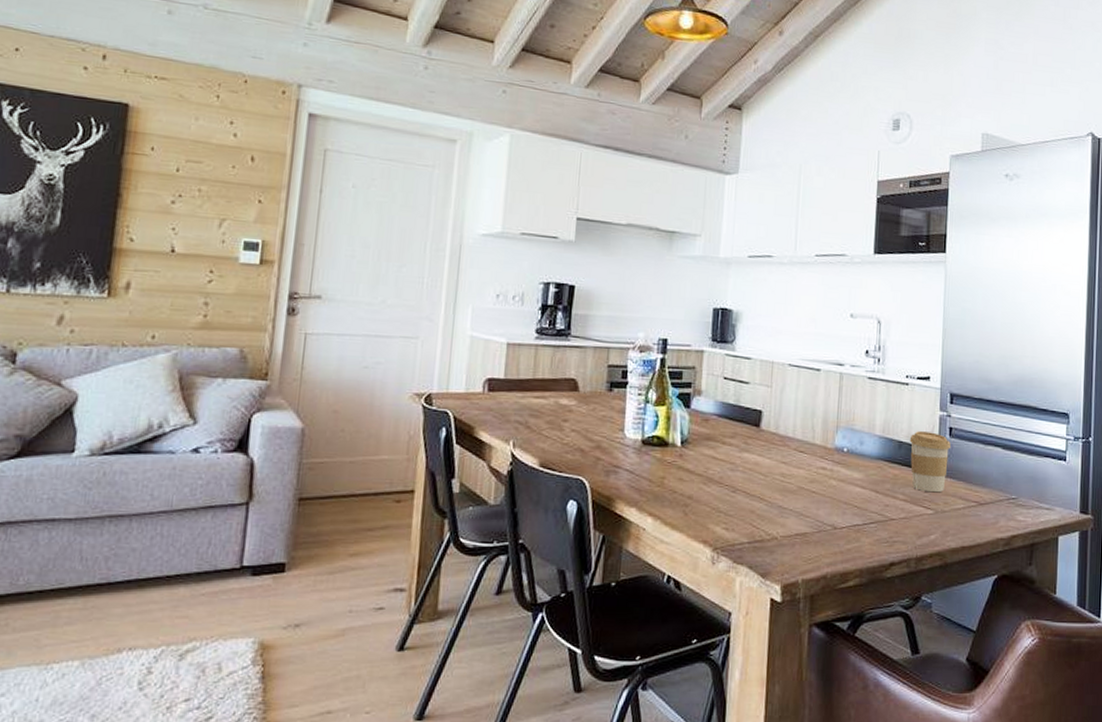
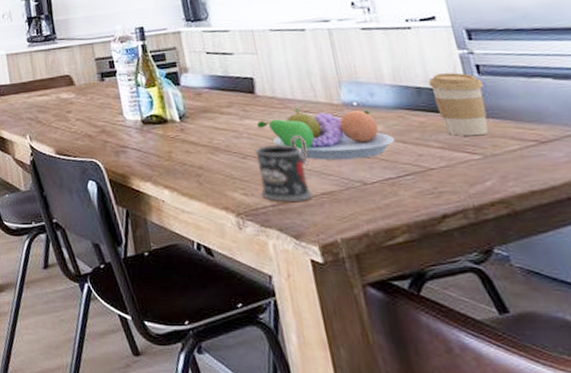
mug: none [741,473,794,540] -> present [255,134,313,202]
fruit bowl: none [754,445,870,504] -> present [257,106,395,161]

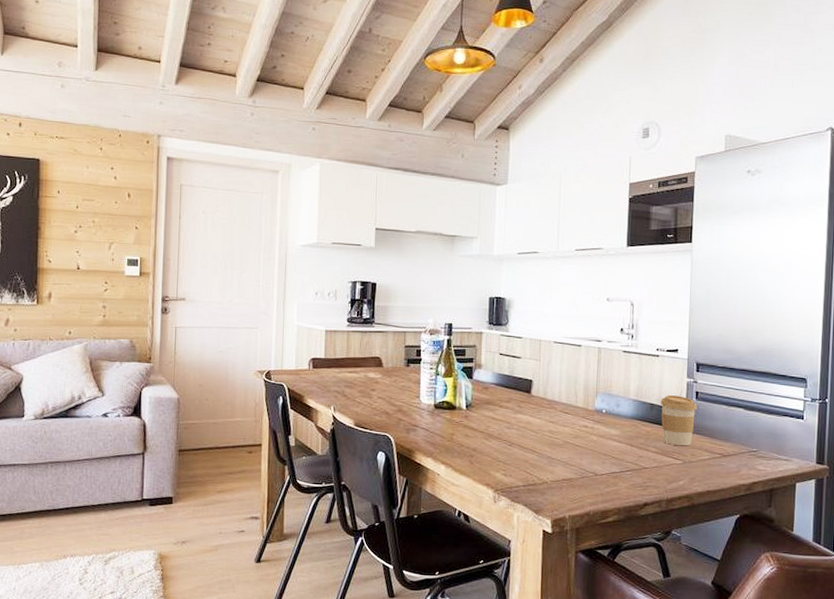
mug: present [255,134,313,202] -> none [517,431,561,484]
fruit bowl: present [257,106,395,161] -> none [527,408,626,455]

